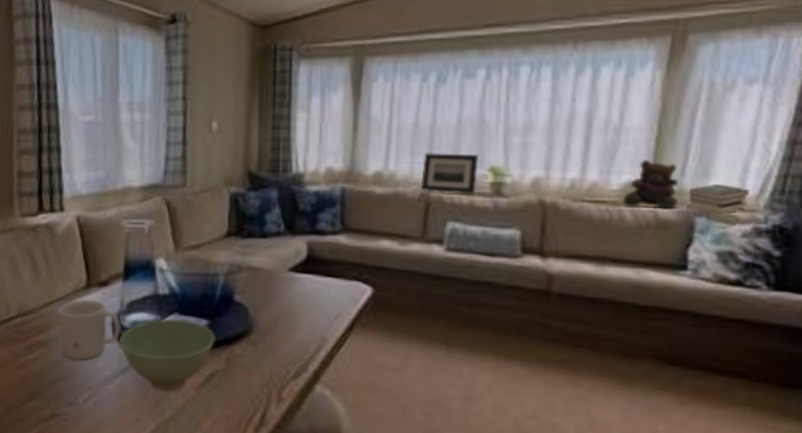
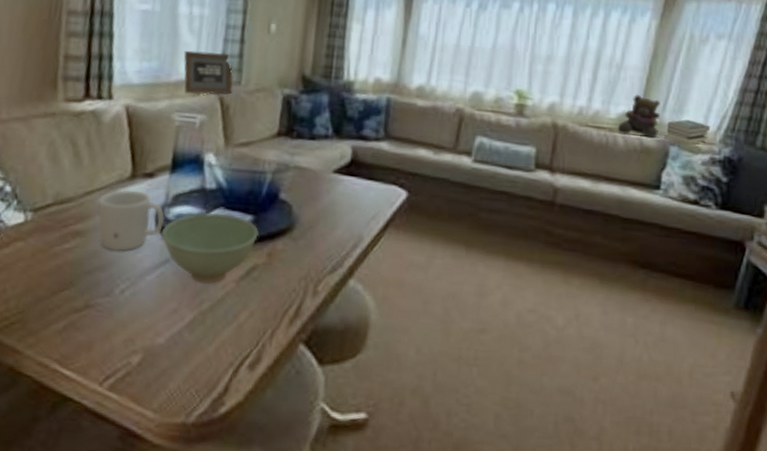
picture frame: none [128,157,178,201] -> present [184,50,233,95]
picture frame: present [421,153,478,195] -> none [457,72,507,113]

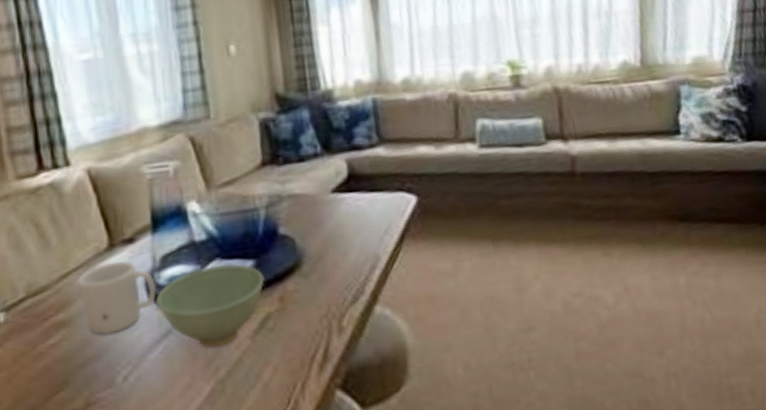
picture frame: present [184,50,233,95] -> none [140,89,202,142]
teddy bear: present [617,95,660,139] -> none [621,39,665,84]
books: present [664,119,711,146] -> none [671,54,717,82]

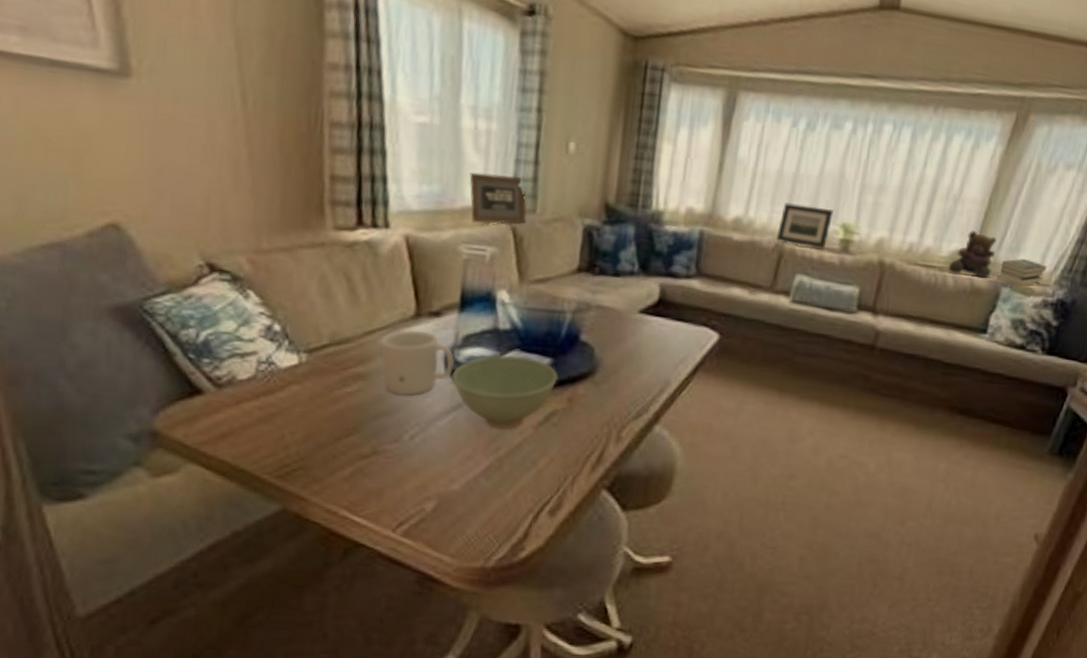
picture frame: none [140,89,202,142] -> present [469,172,526,224]
picture frame: none [446,51,498,93] -> present [776,203,833,249]
teddy bear: none [621,39,665,84] -> present [948,231,997,279]
books: none [671,54,717,82] -> present [996,258,1047,288]

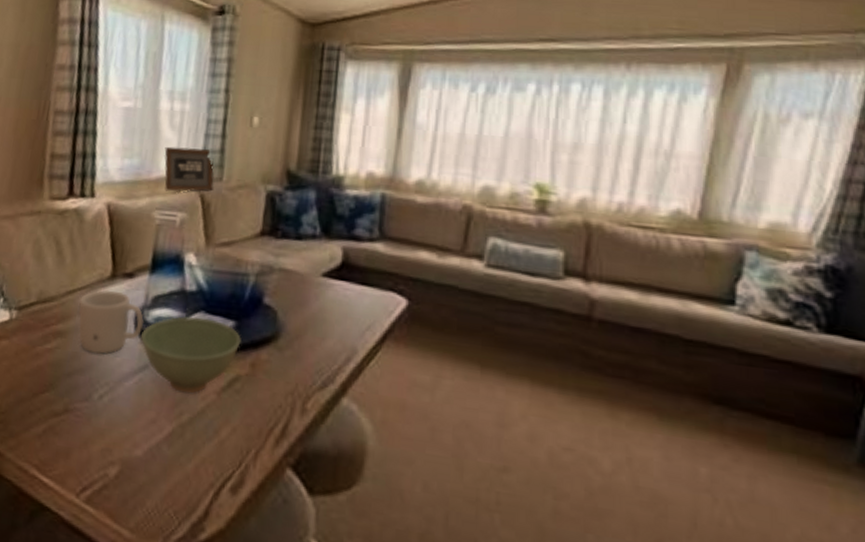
picture frame: present [776,203,833,249] -> none [464,164,524,210]
teddy bear: present [948,231,997,279] -> none [670,188,728,242]
books: present [996,258,1047,288] -> none [736,218,803,251]

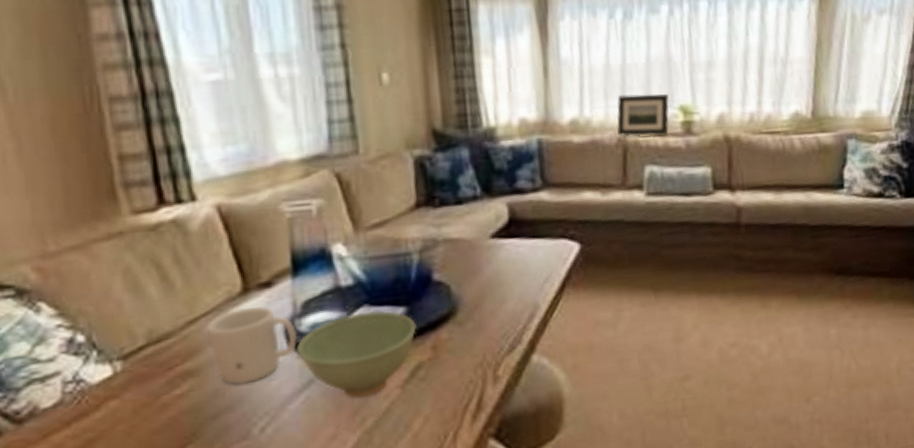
picture frame: present [164,146,214,192] -> none [278,120,350,177]
picture frame: none [464,164,524,210] -> present [616,93,670,137]

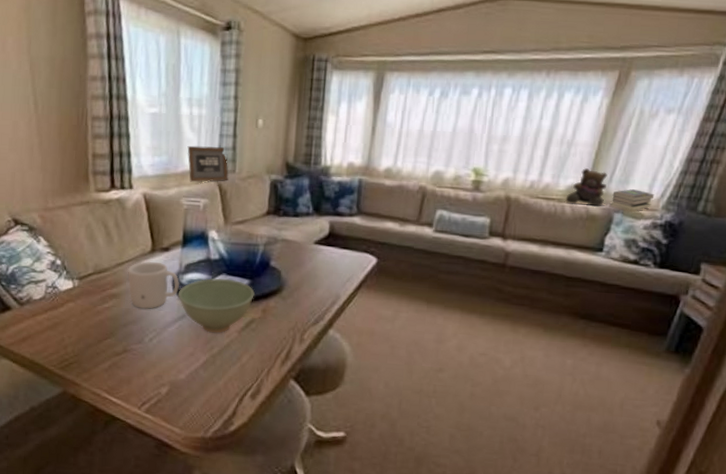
picture frame: none [278,120,350,177] -> present [187,145,228,183]
picture frame: present [616,93,670,137] -> none [420,154,466,189]
teddy bear: none [792,89,834,135] -> present [565,168,608,207]
books: none [840,108,885,137] -> present [609,189,655,213]

